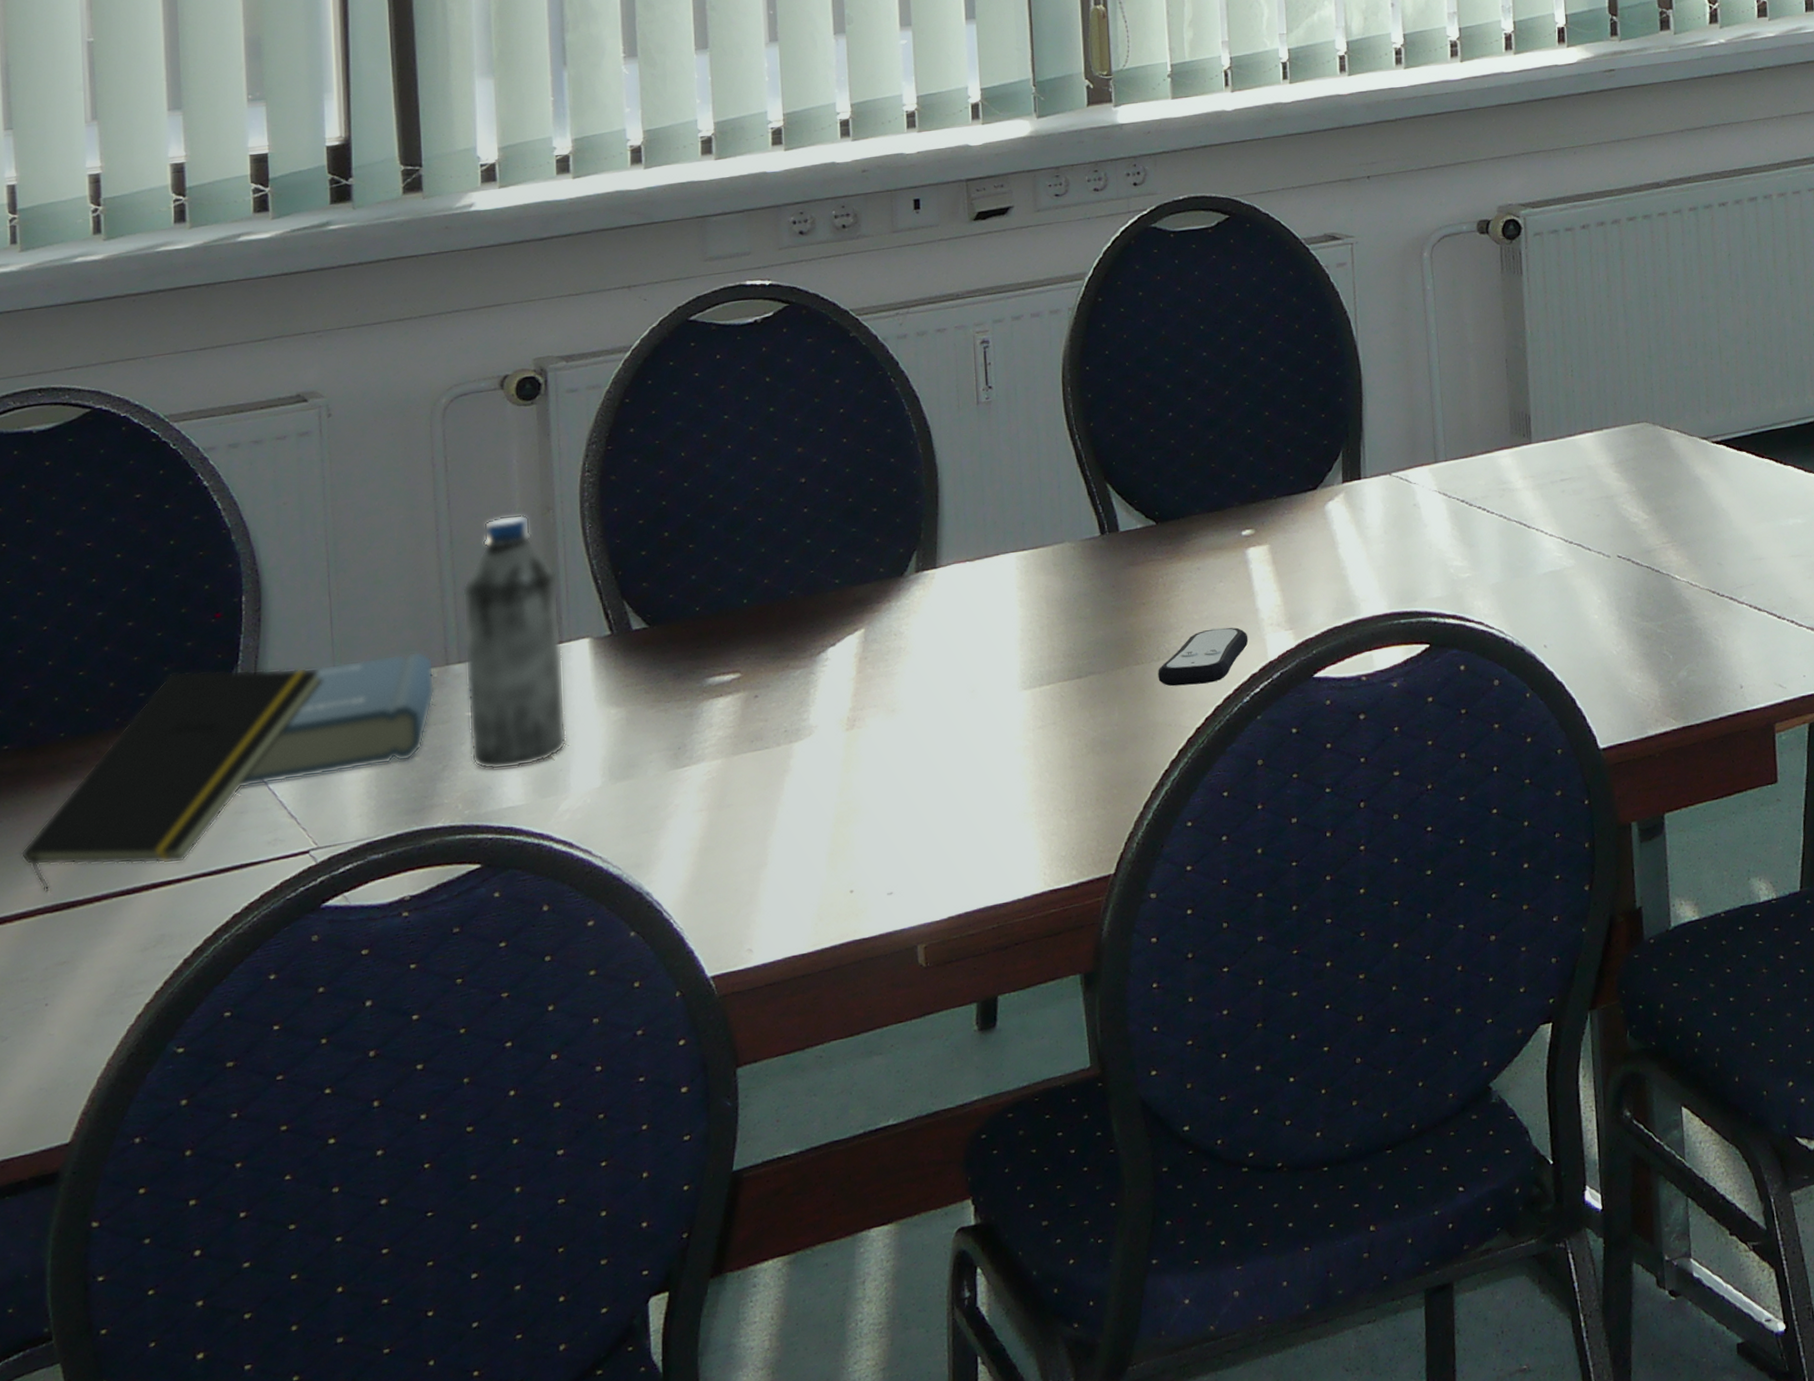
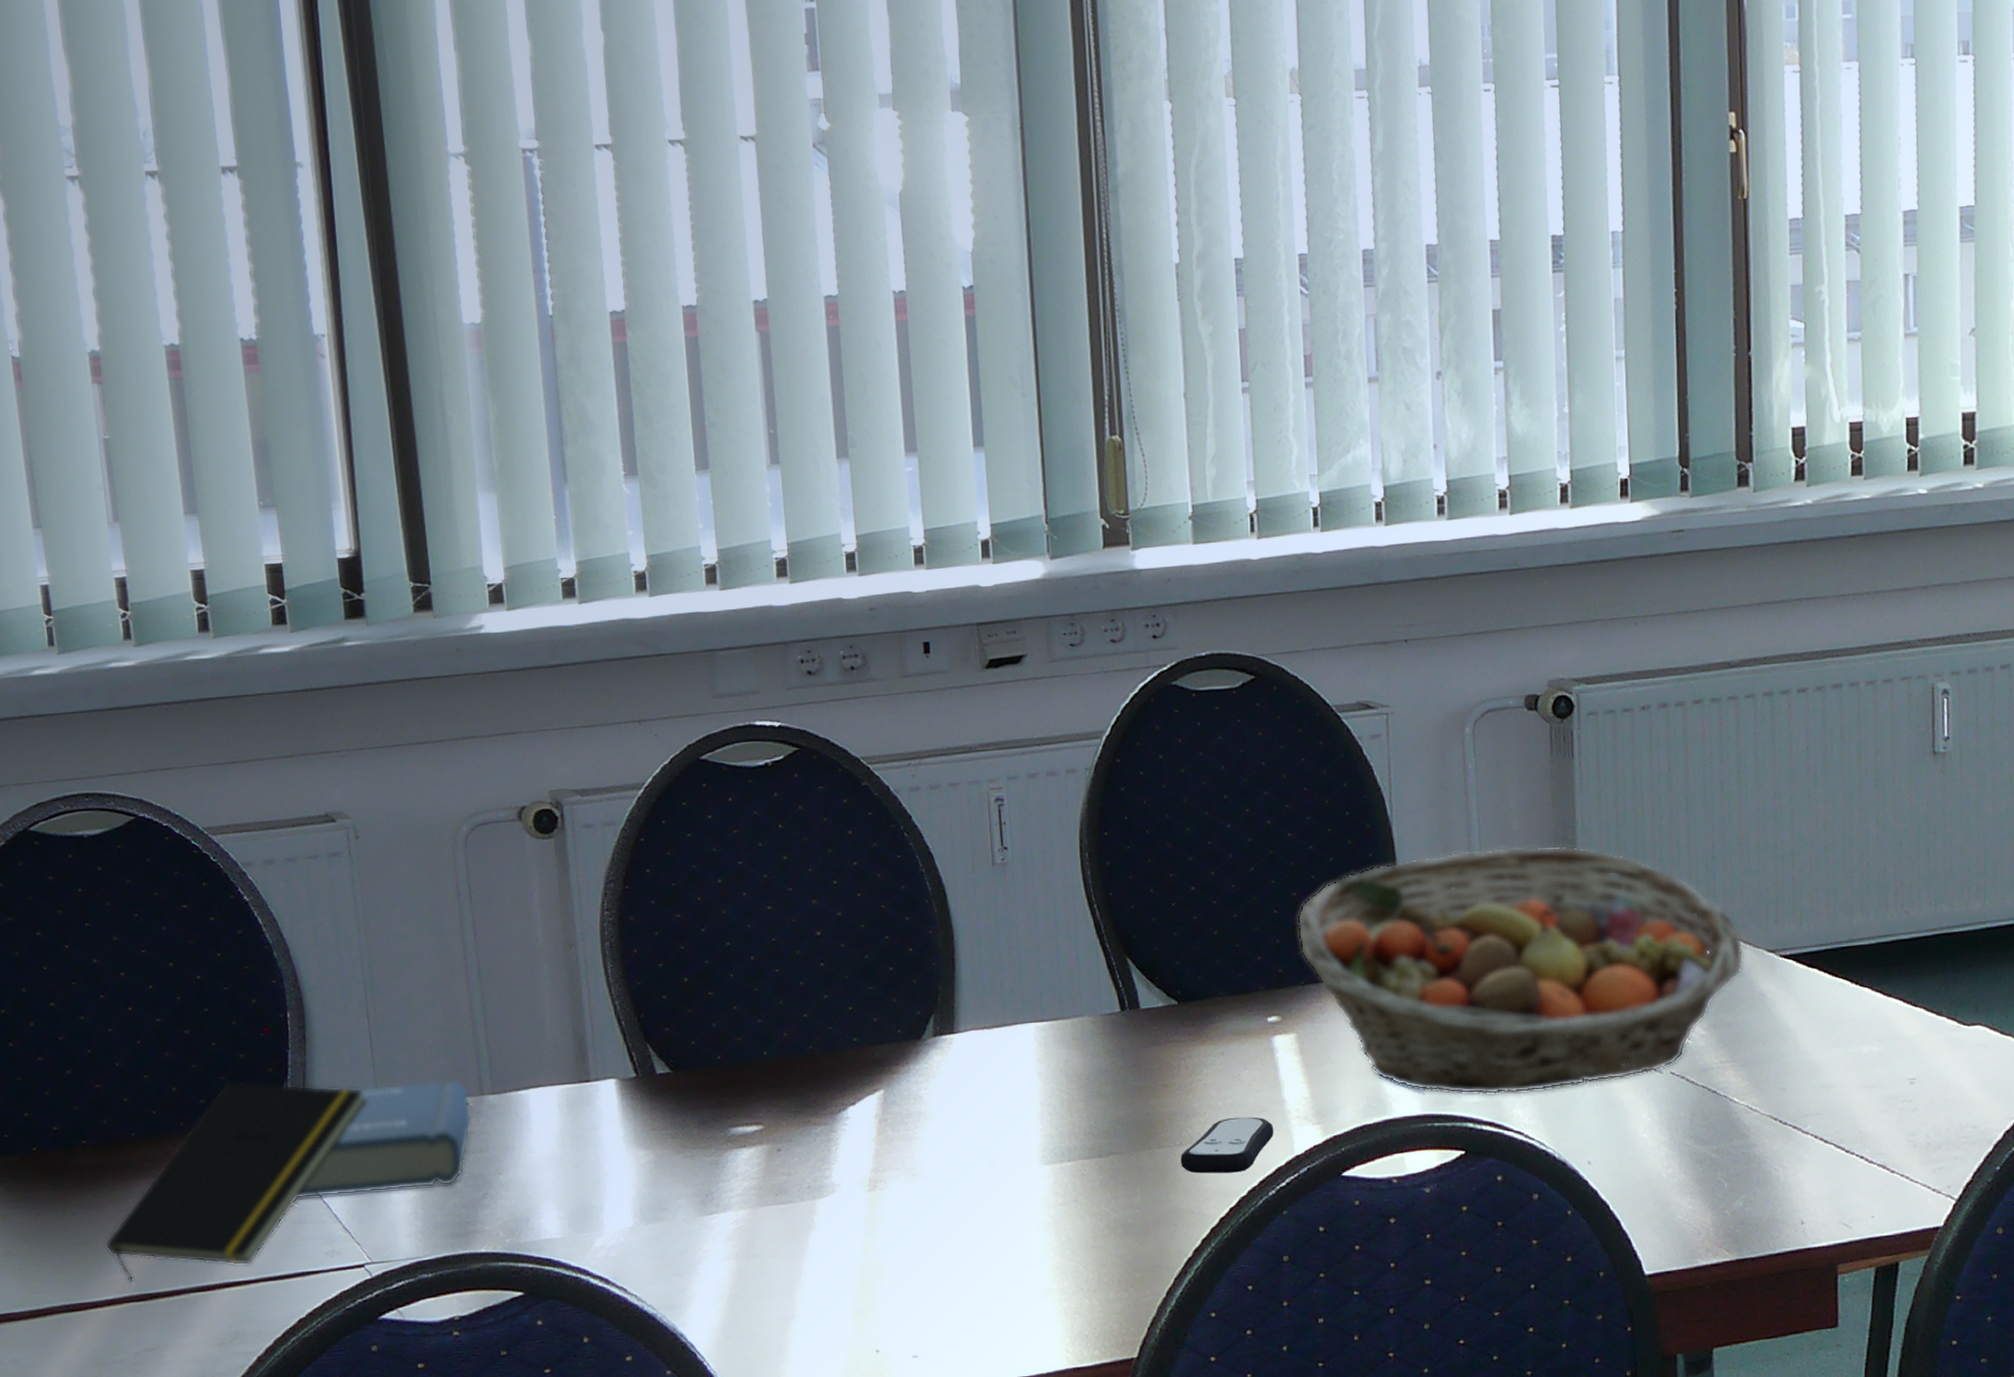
water bottle: present [462,514,567,770] -> none [492,949,599,1202]
fruit basket: none [1269,353,1680,591] -> present [1297,845,1744,1095]

